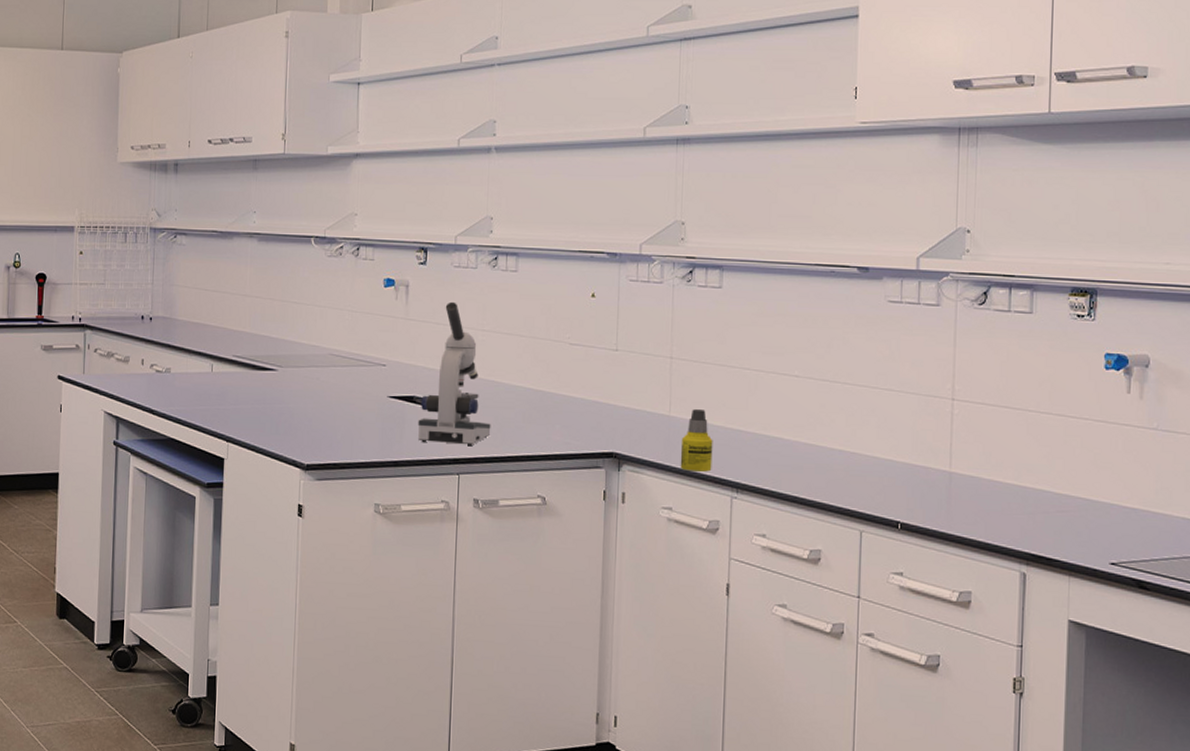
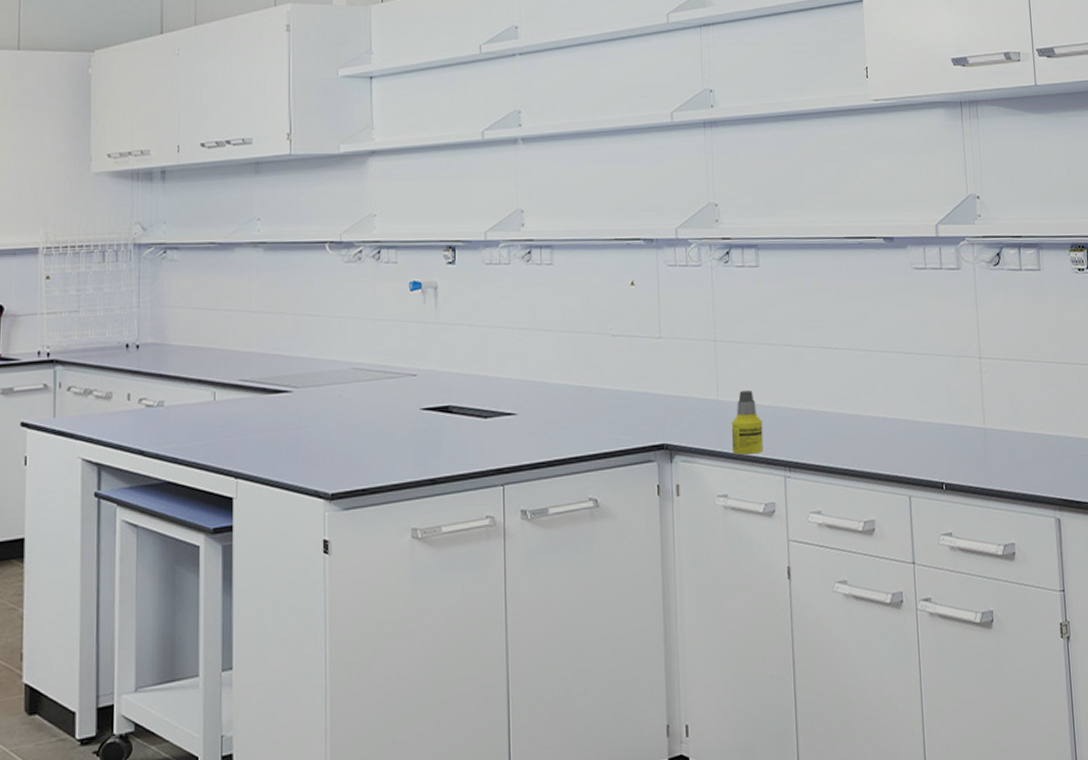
microscope: present [417,301,491,447] -> none [455,301,535,456]

